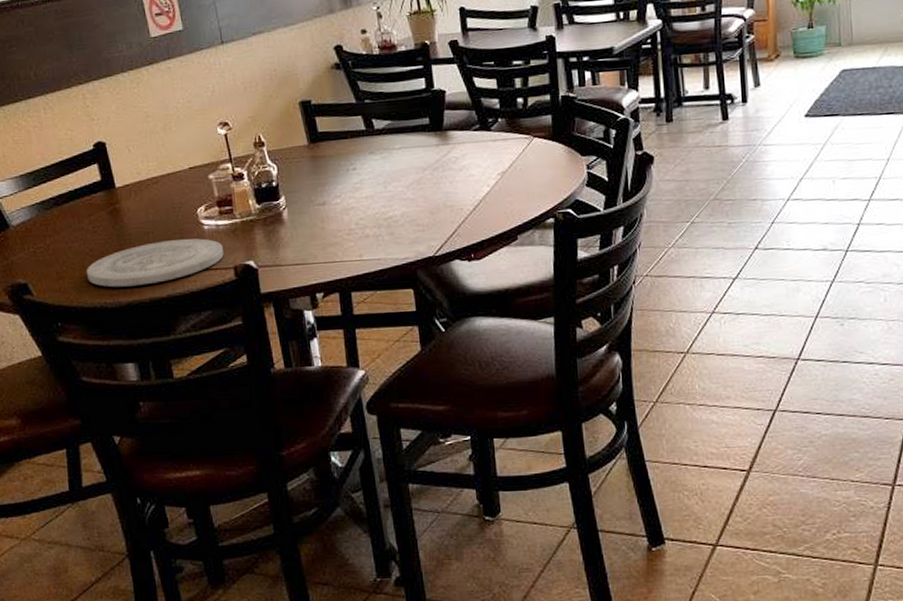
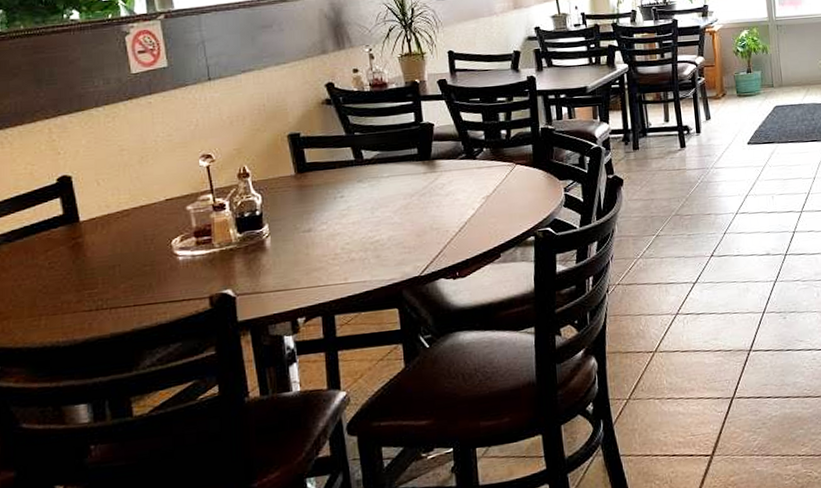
plate: present [86,238,224,287] -> none [37,269,199,325]

